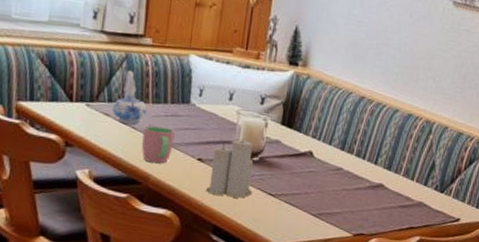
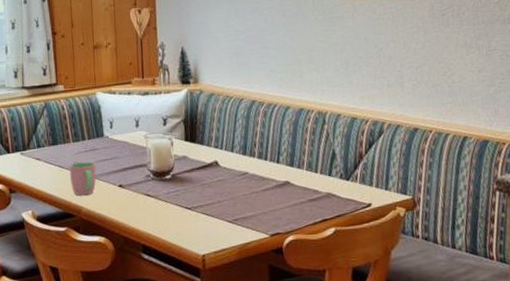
ceramic pitcher: present [112,71,147,125] -> none [41,117,70,164]
candle: present [205,138,253,198] -> none [130,159,171,216]

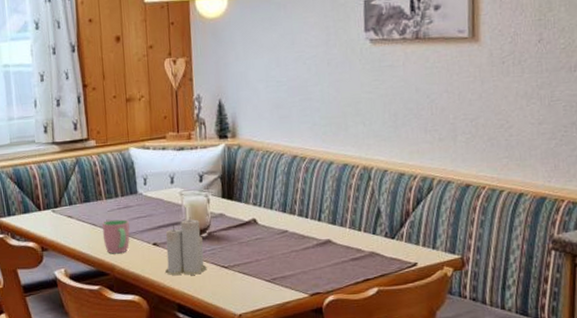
candle: none [130,159,171,216] -> present [164,217,207,275]

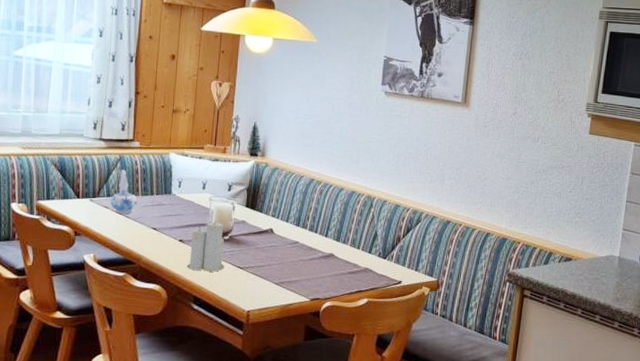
ceramic pitcher: none [73,173,103,222] -> present [110,170,138,214]
cup: present [101,219,130,254] -> none [134,215,160,246]

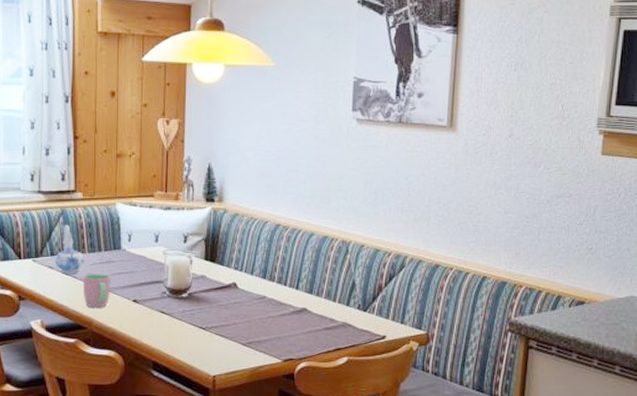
cup: none [134,215,160,246] -> present [82,274,110,308]
candle: present [186,220,225,272] -> none [142,276,185,334]

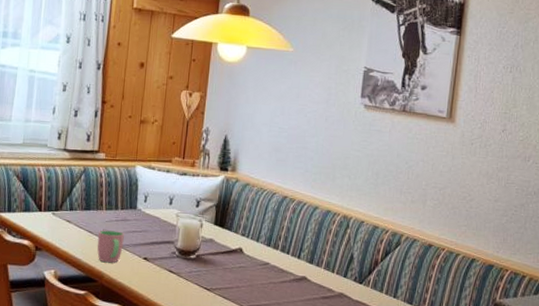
ceramic pitcher: present [54,225,85,274] -> none [73,182,102,229]

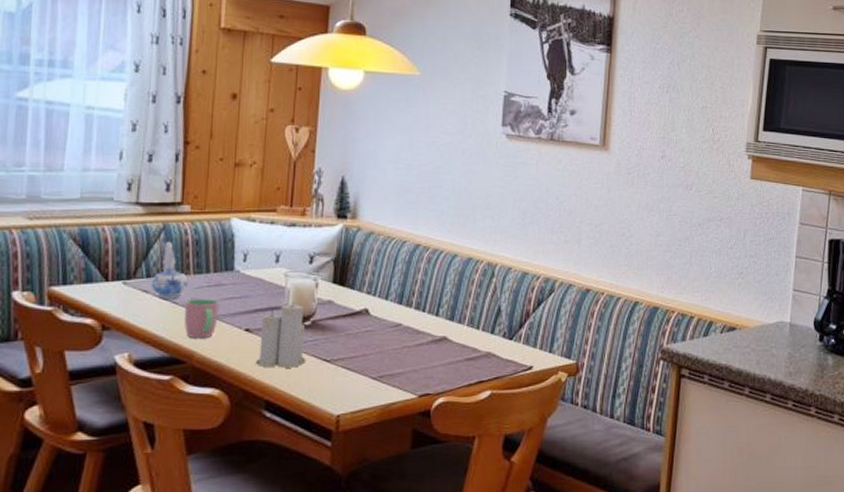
ceramic pitcher: none [73,182,102,229] -> present [150,242,189,299]
candle: none [150,238,191,293] -> present [255,302,306,368]

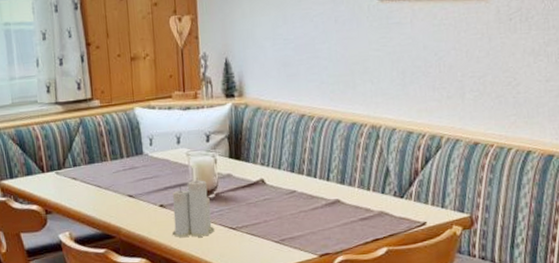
ceramic pitcher: present [150,242,189,299] -> none [77,134,108,184]
cup: present [184,299,219,339] -> none [107,181,136,216]

